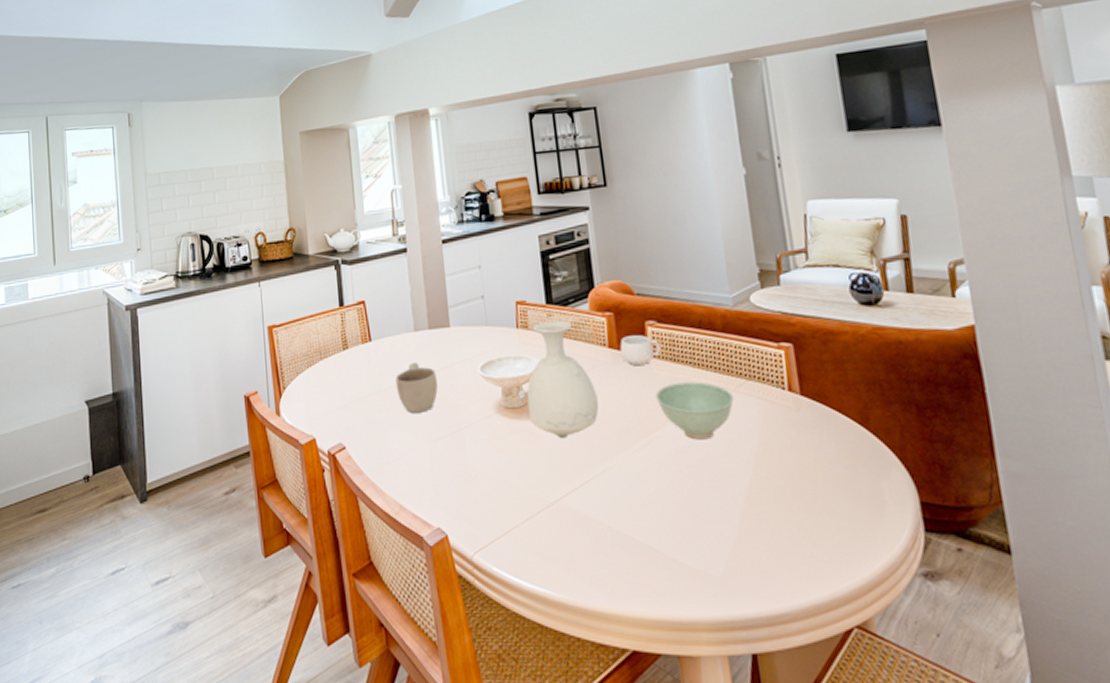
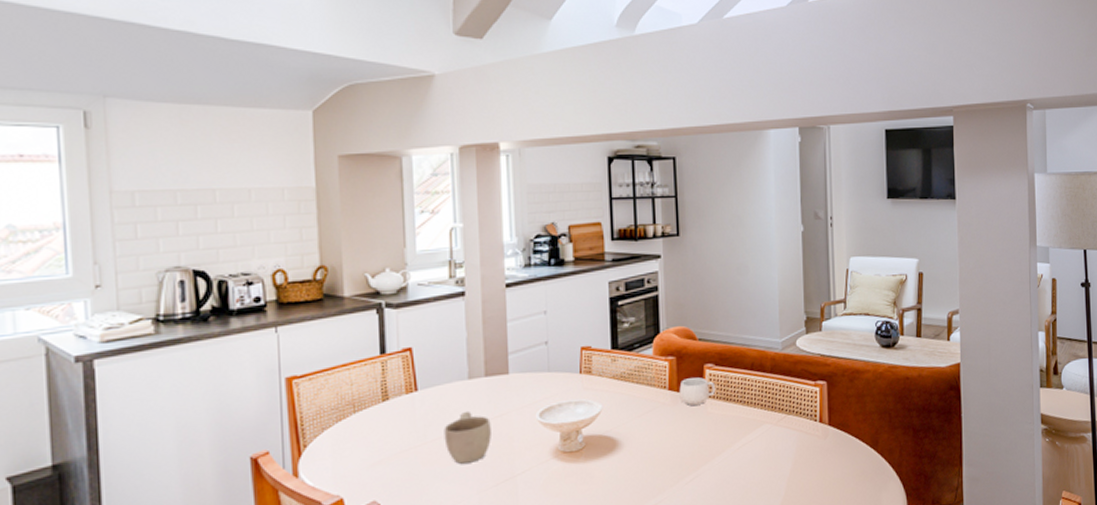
vase: present [526,320,599,438] -> none [585,365,655,478]
bowl: present [655,382,735,440] -> none [707,418,775,470]

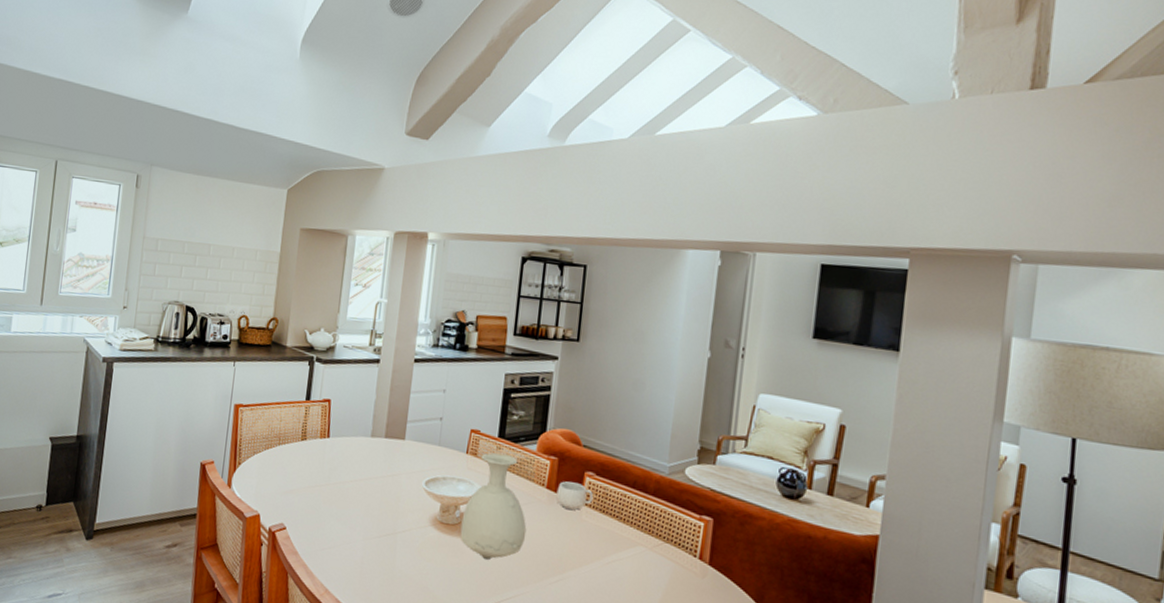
cup: present [444,410,491,464] -> none [343,464,384,512]
vase: none [585,365,655,478] -> present [460,453,527,560]

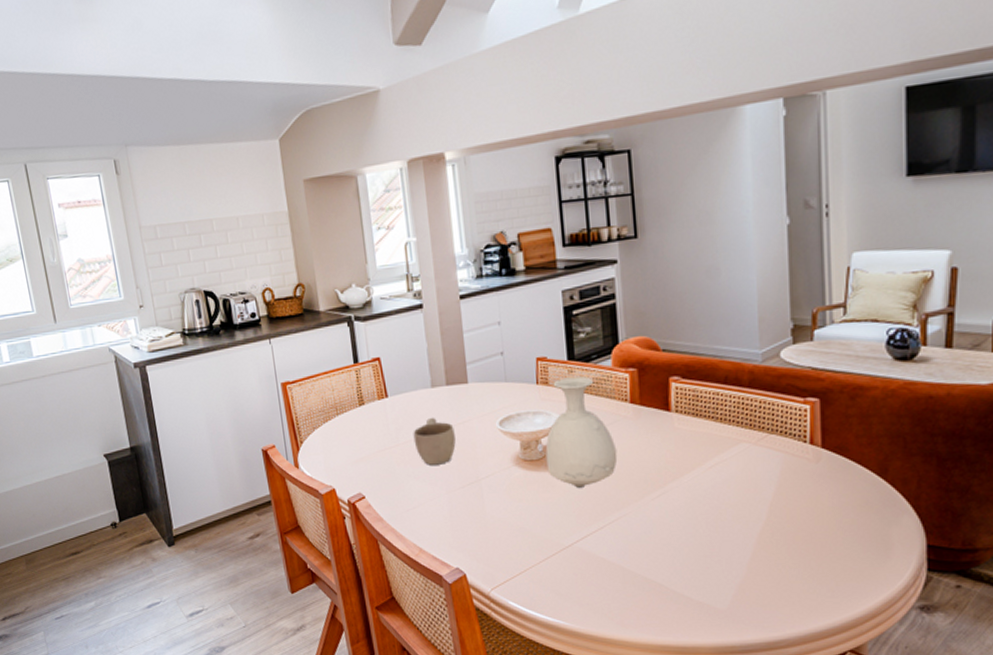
cup: none [343,464,384,512] -> present [413,417,456,465]
mug: present [556,481,594,511] -> none [642,391,684,421]

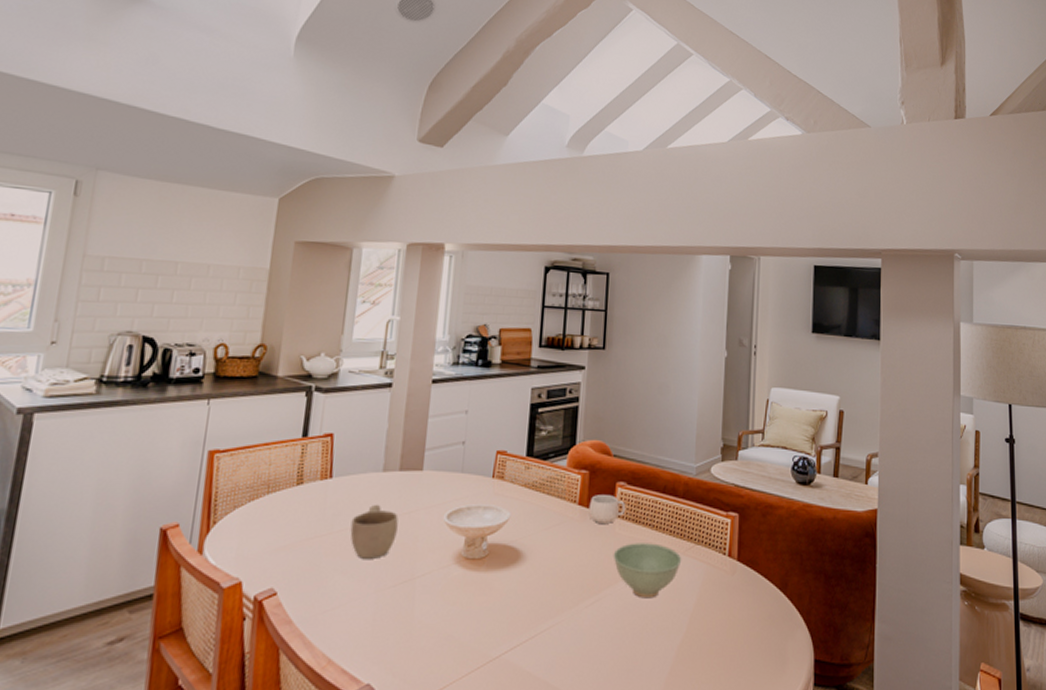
vase: present [545,376,618,488] -> none [487,474,560,592]
mug: none [642,391,684,421] -> present [588,495,626,525]
bowl: none [675,435,755,490] -> present [613,543,682,599]

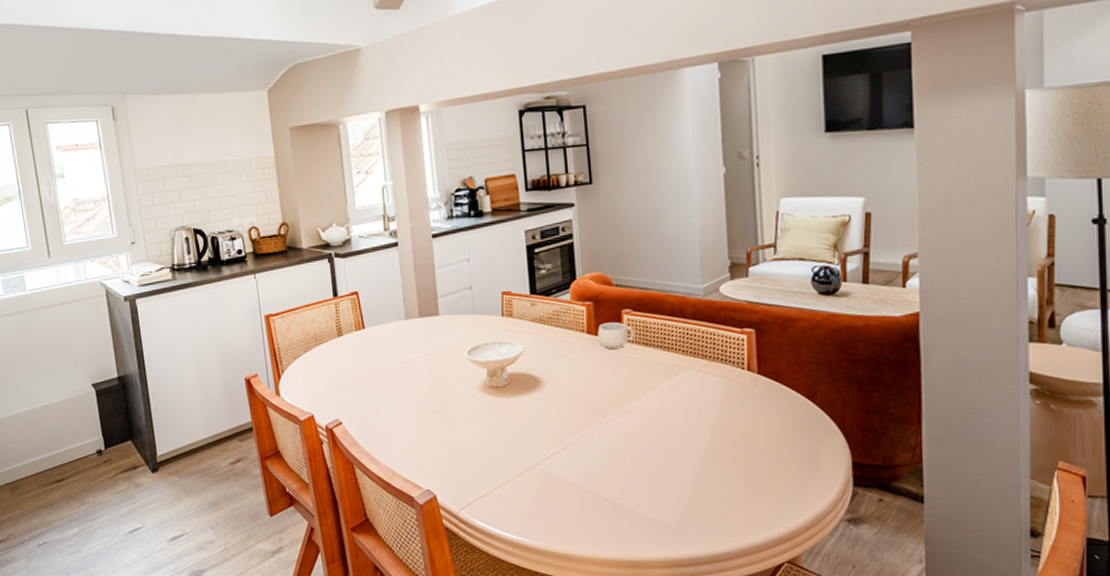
cup: present [350,504,399,559] -> none [388,347,428,392]
bowl: present [613,543,682,599] -> none [627,363,699,413]

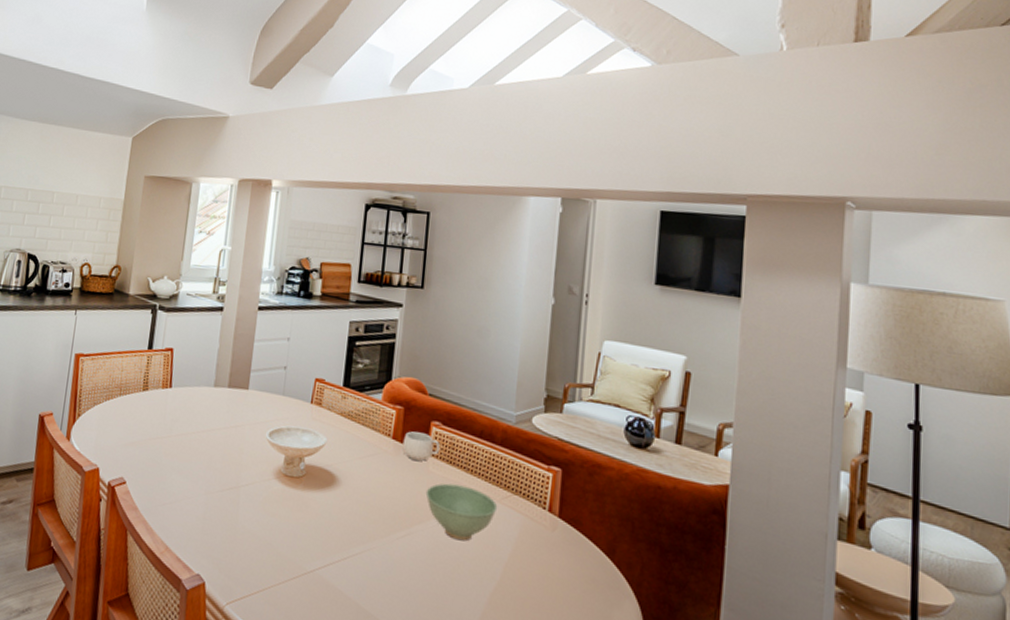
bowl: none [627,363,699,413] -> present [425,483,498,541]

